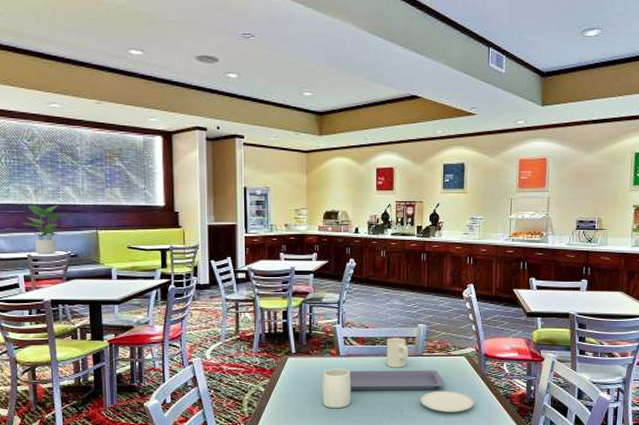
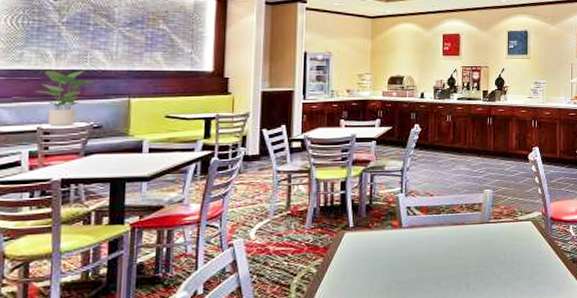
mug: present [322,368,352,409] -> none [382,241,415,287]
serving tray: present [350,370,444,390] -> none [412,237,511,265]
cup: present [386,338,409,368] -> none [451,205,475,237]
plate: present [420,391,475,412] -> none [487,258,543,282]

